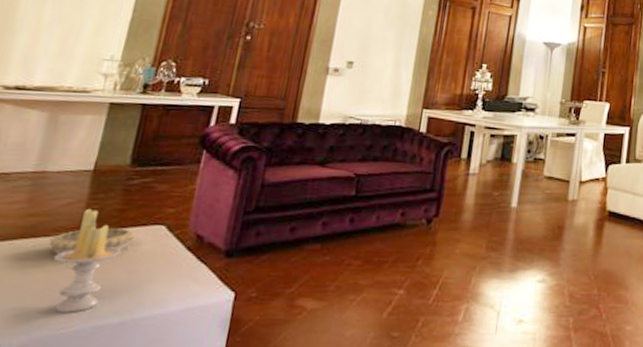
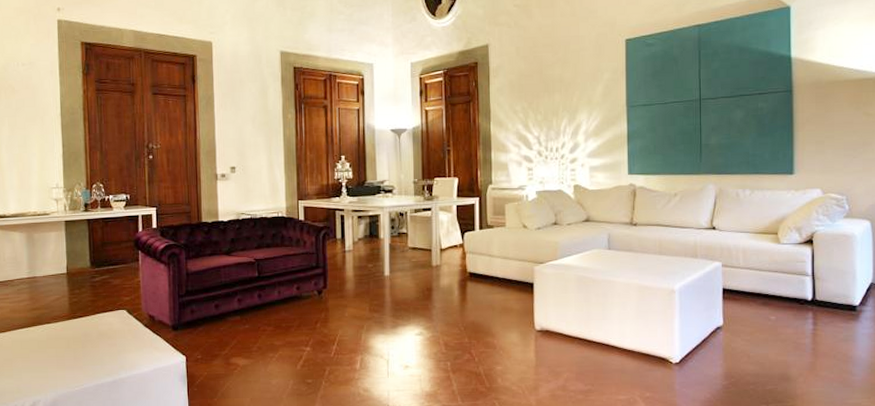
decorative bowl: present [48,227,136,256] -> none [51,314,107,337]
candle: present [53,208,122,313] -> none [57,301,101,376]

